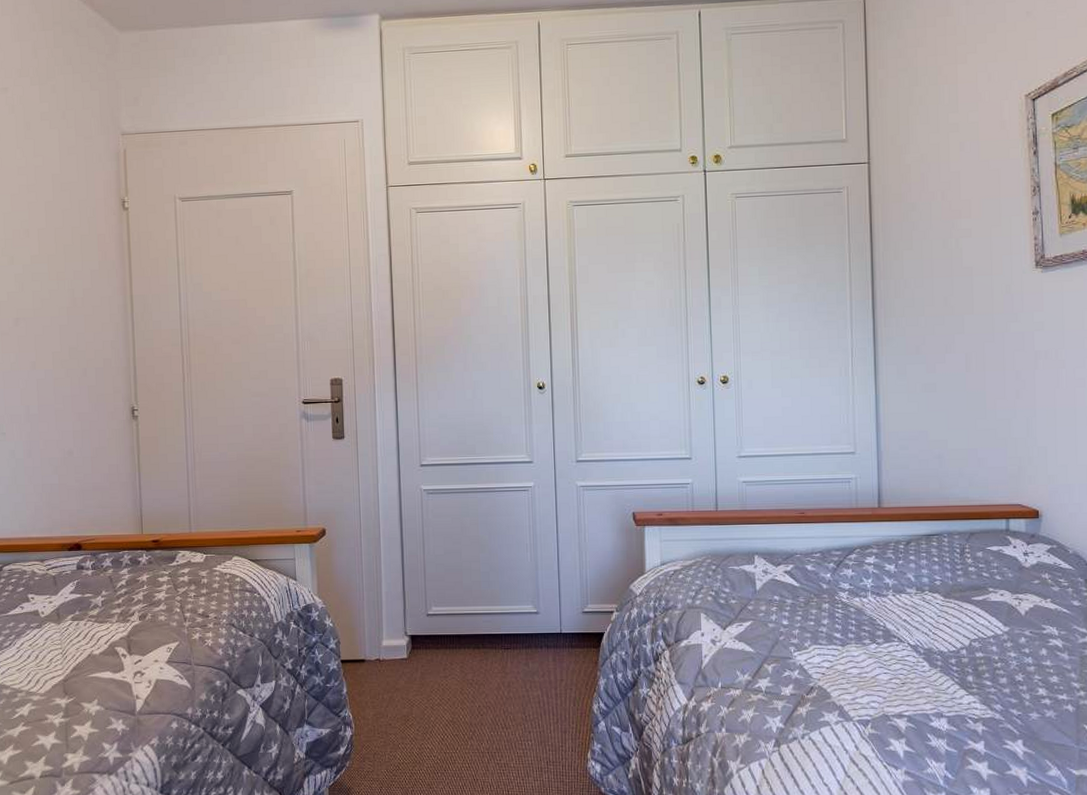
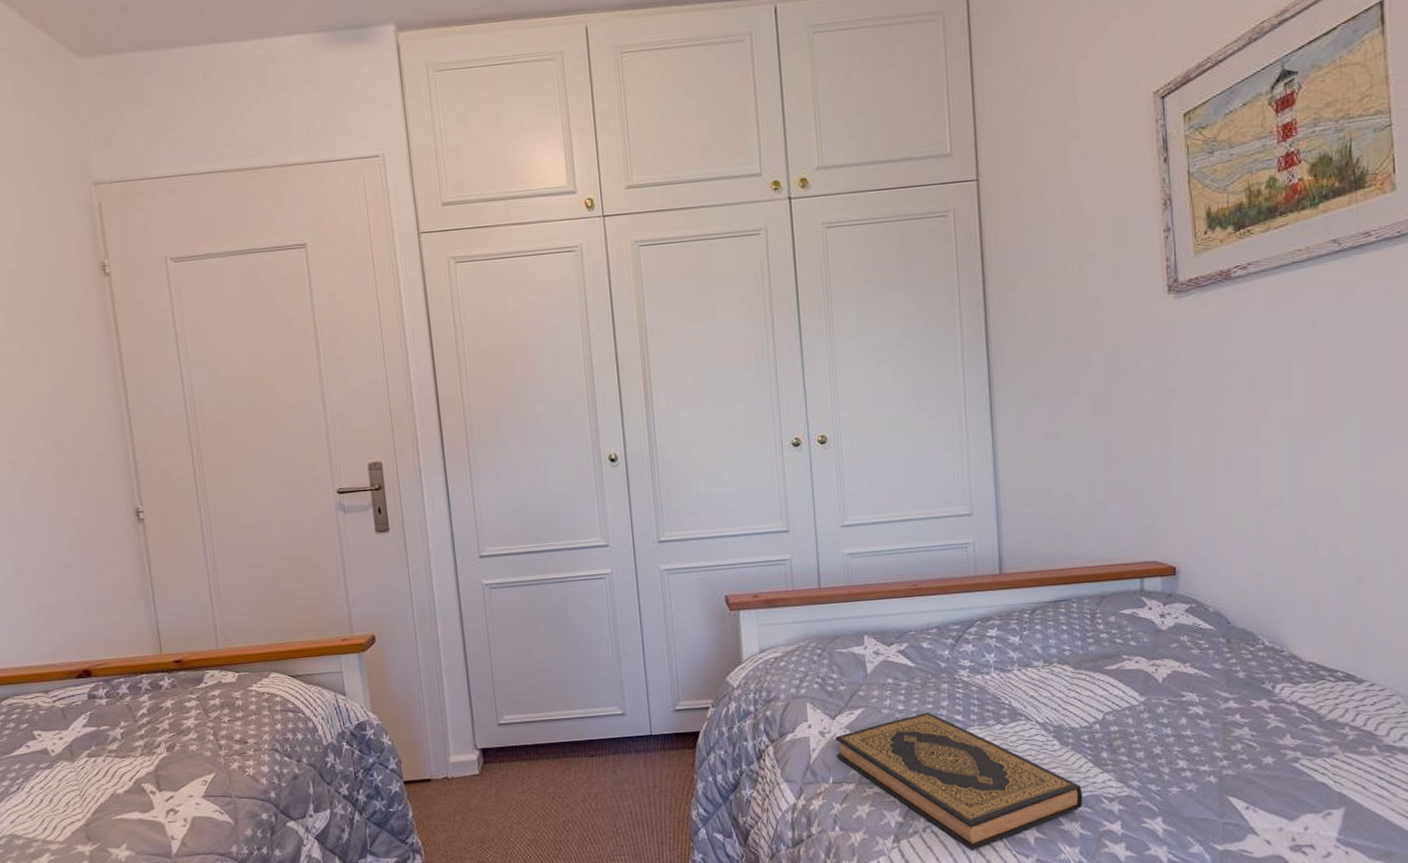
hardback book: none [725,628,949,759] -> present [835,712,1083,851]

